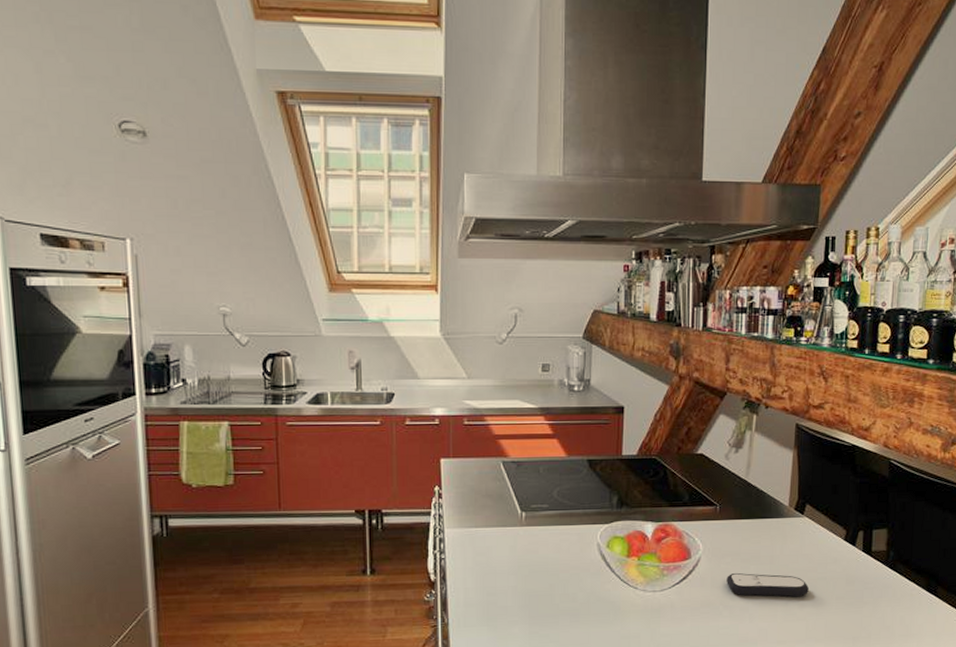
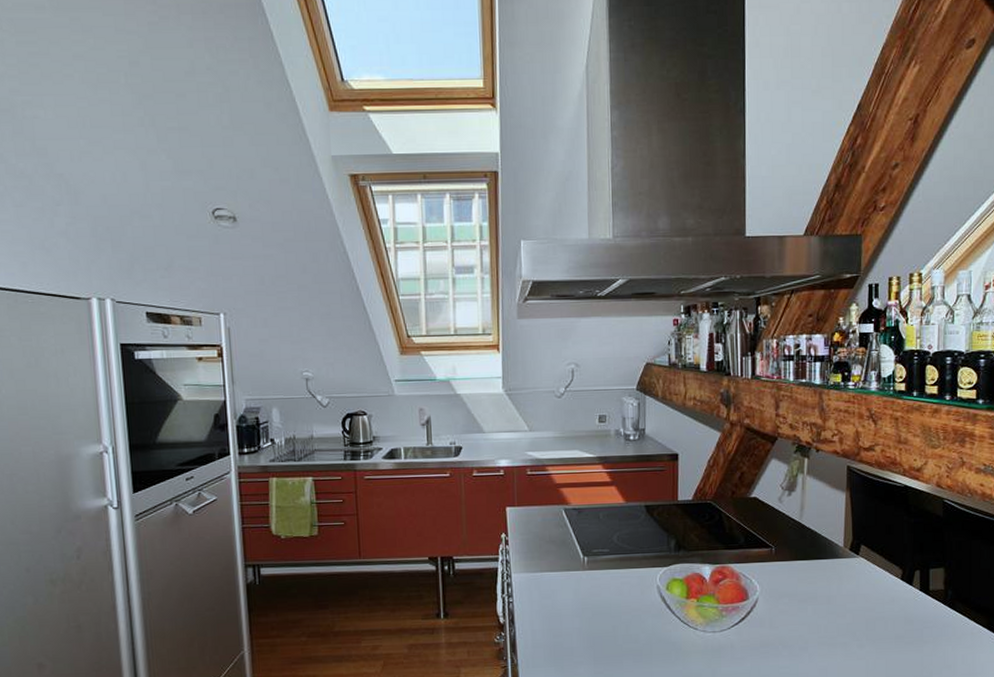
remote control: present [727,572,809,597] -> none [785,613,867,637]

